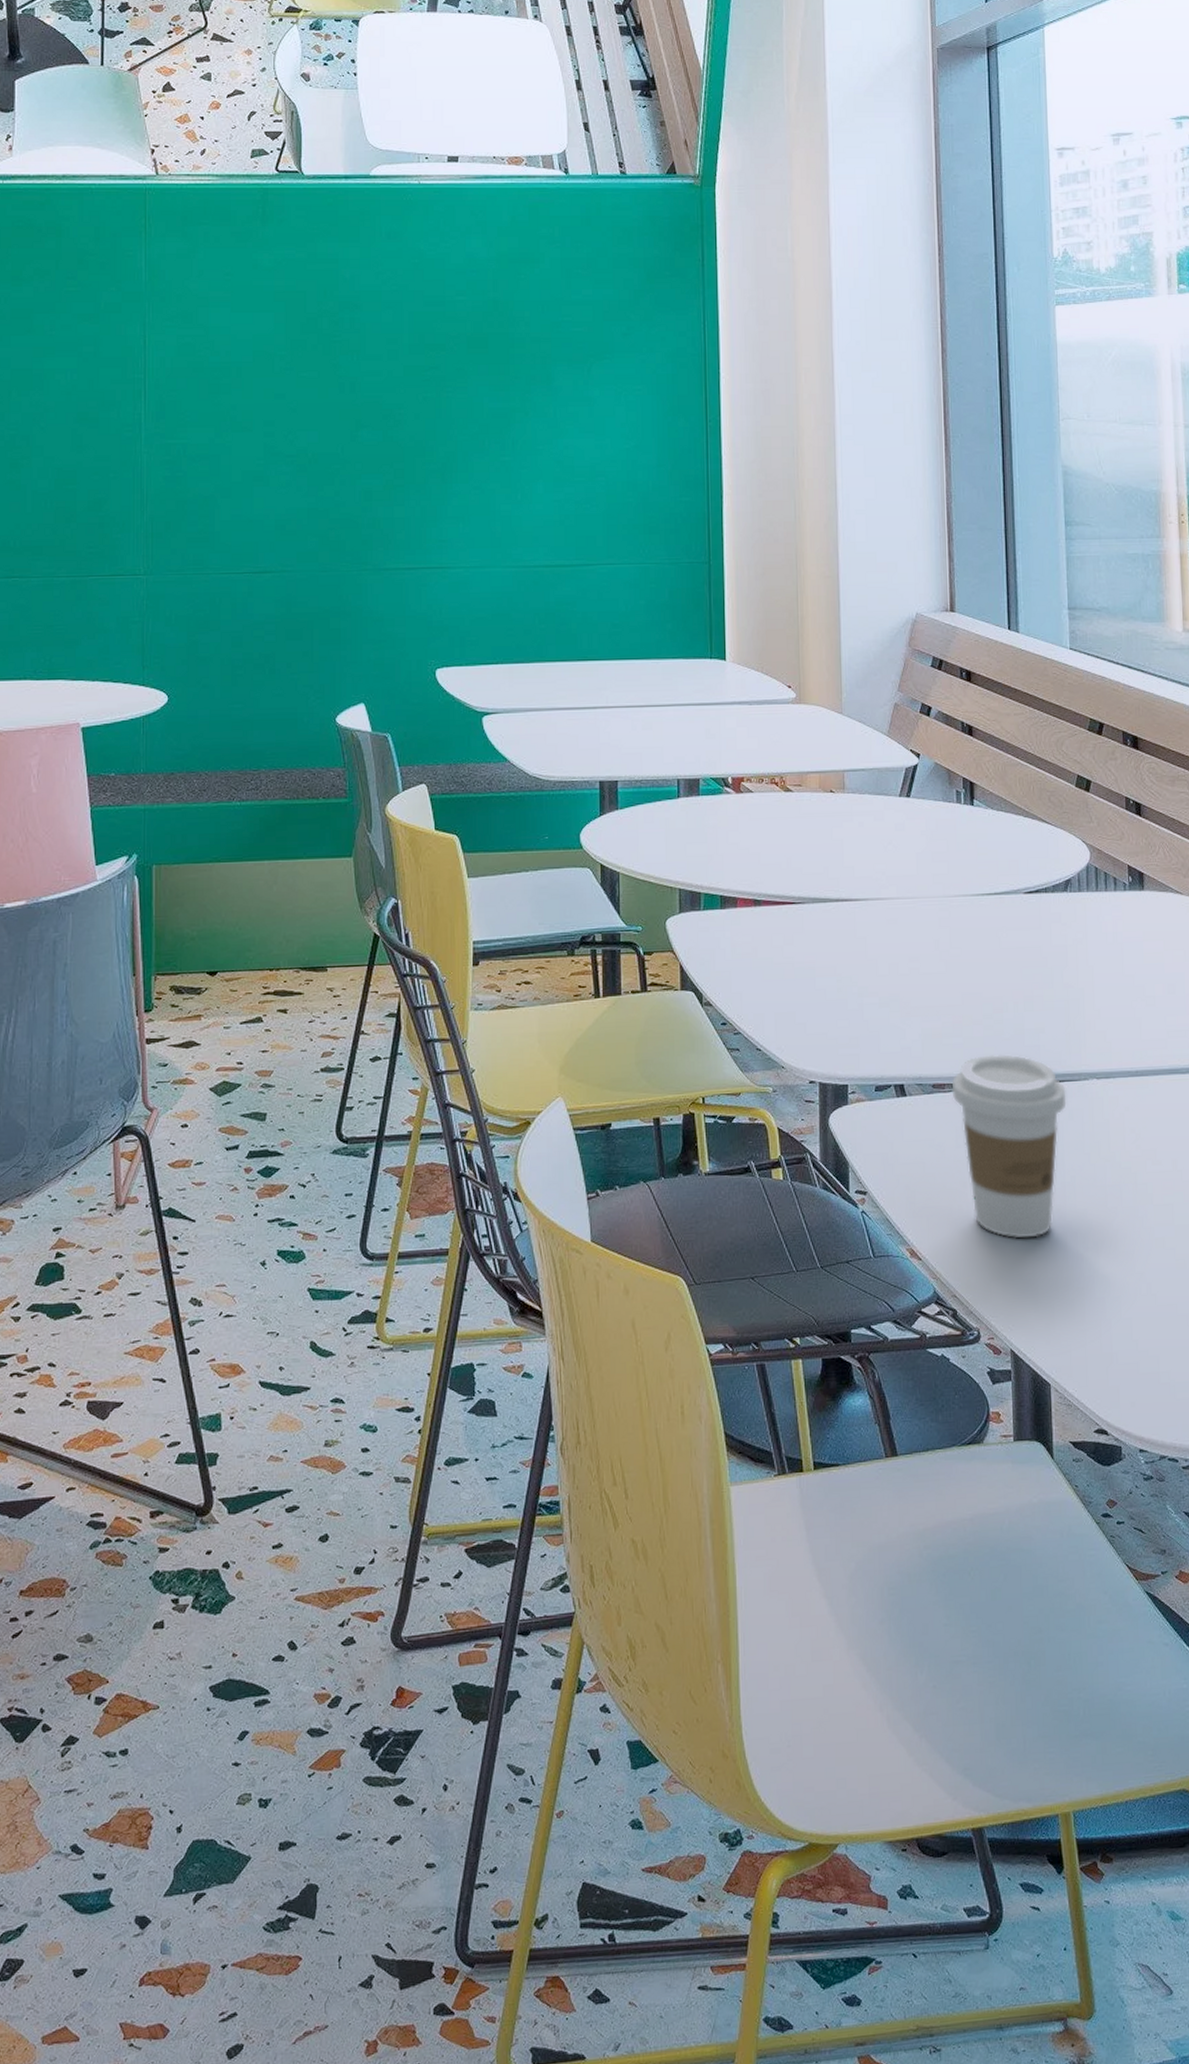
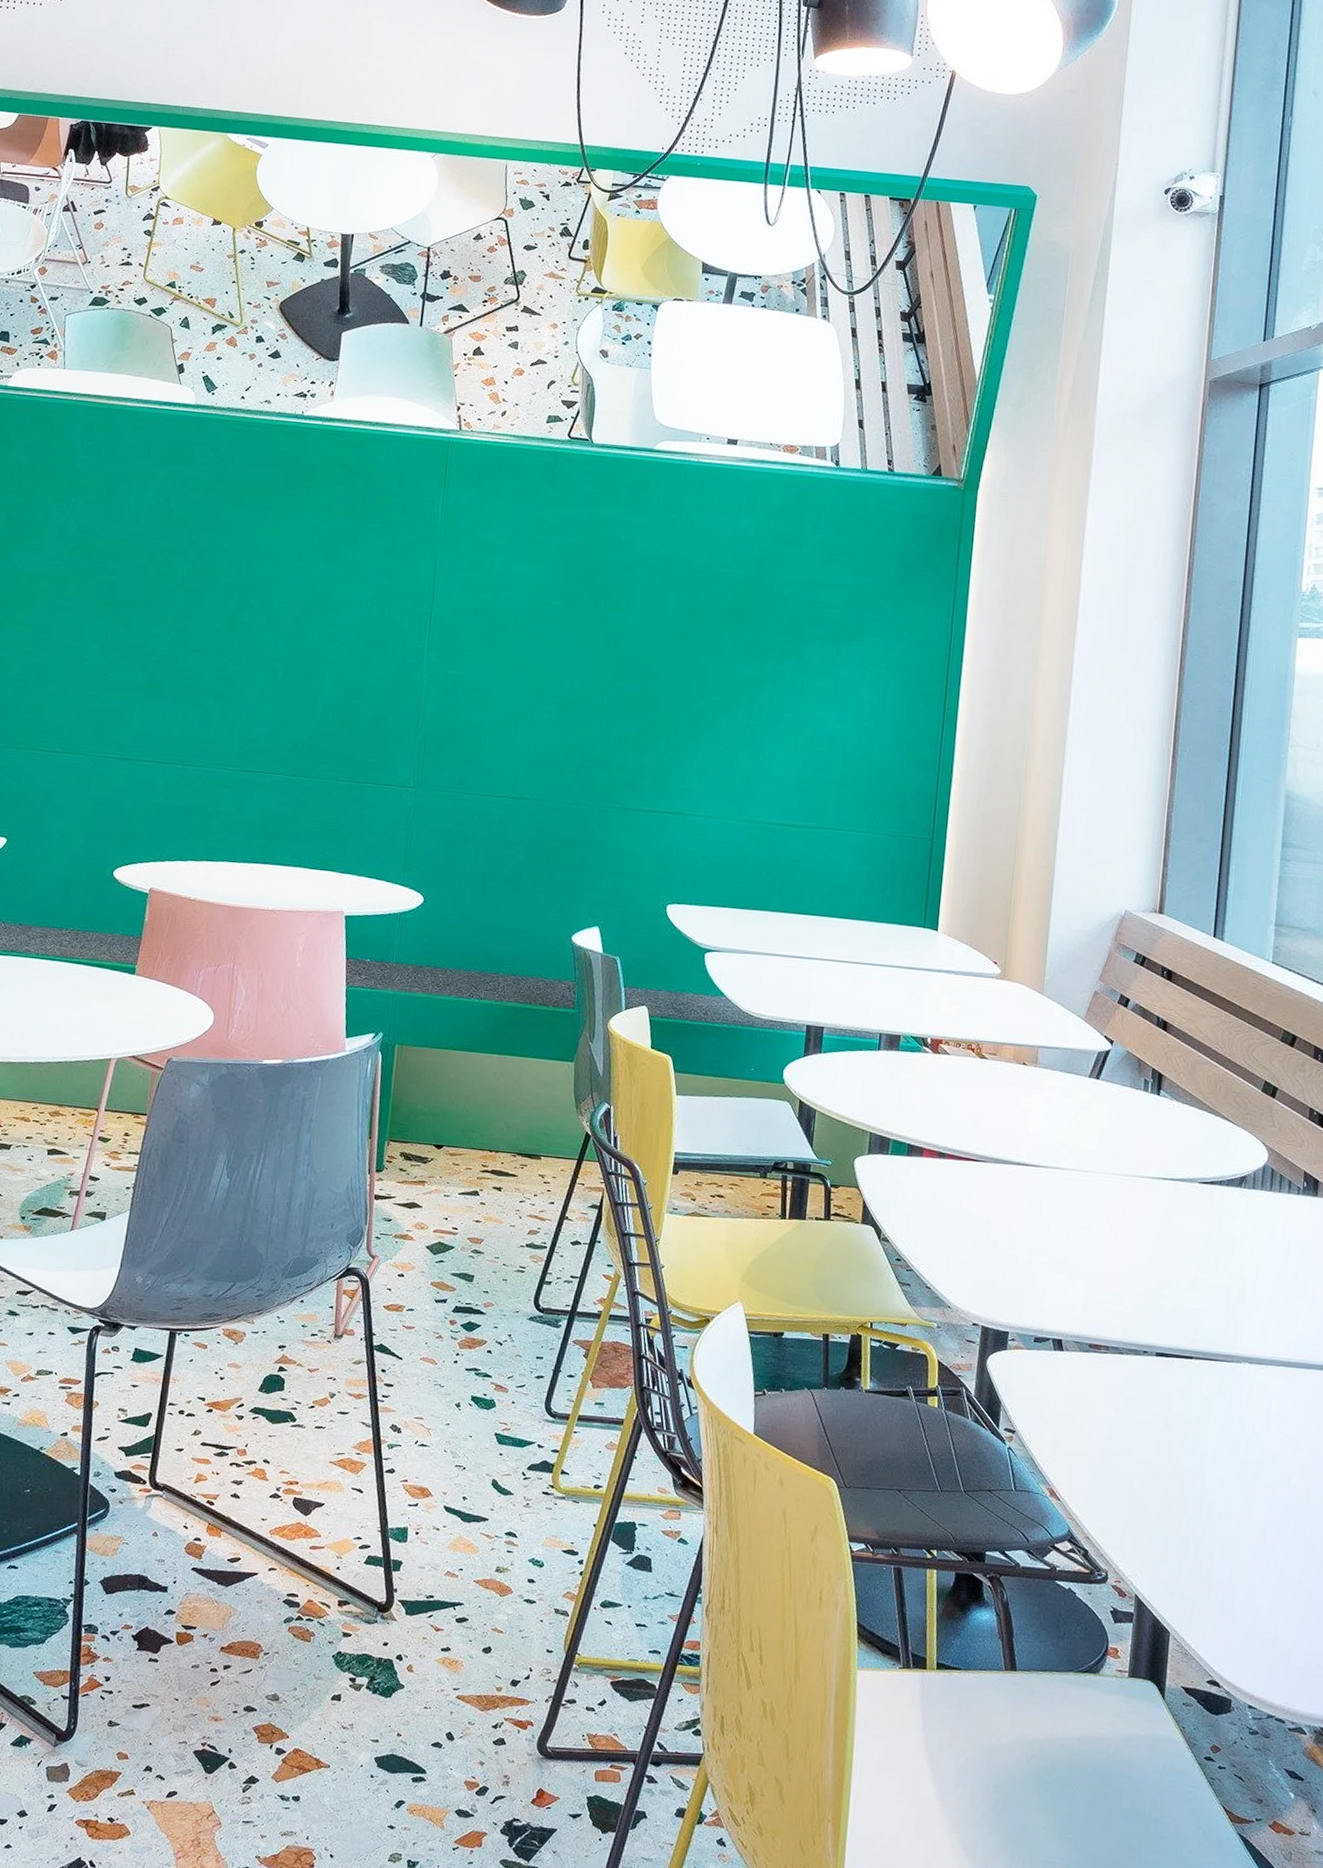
coffee cup: present [951,1055,1067,1239] -> none [1108,1325,1218,1498]

